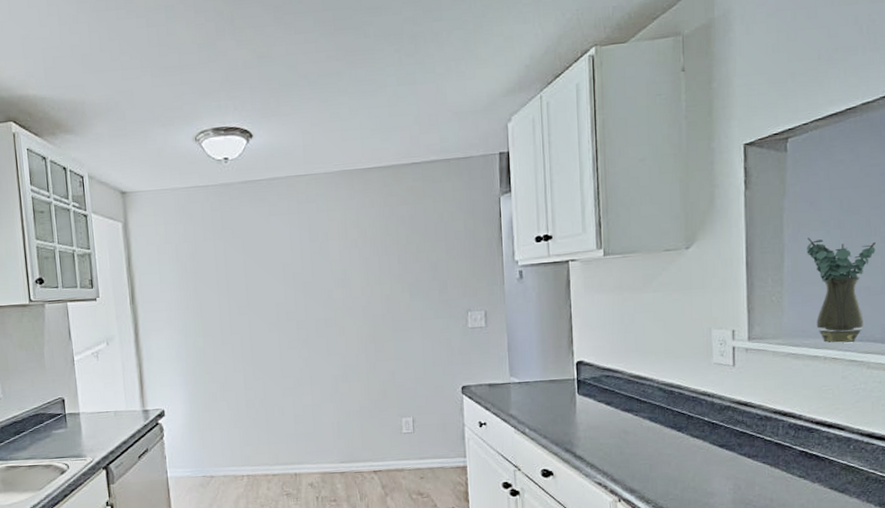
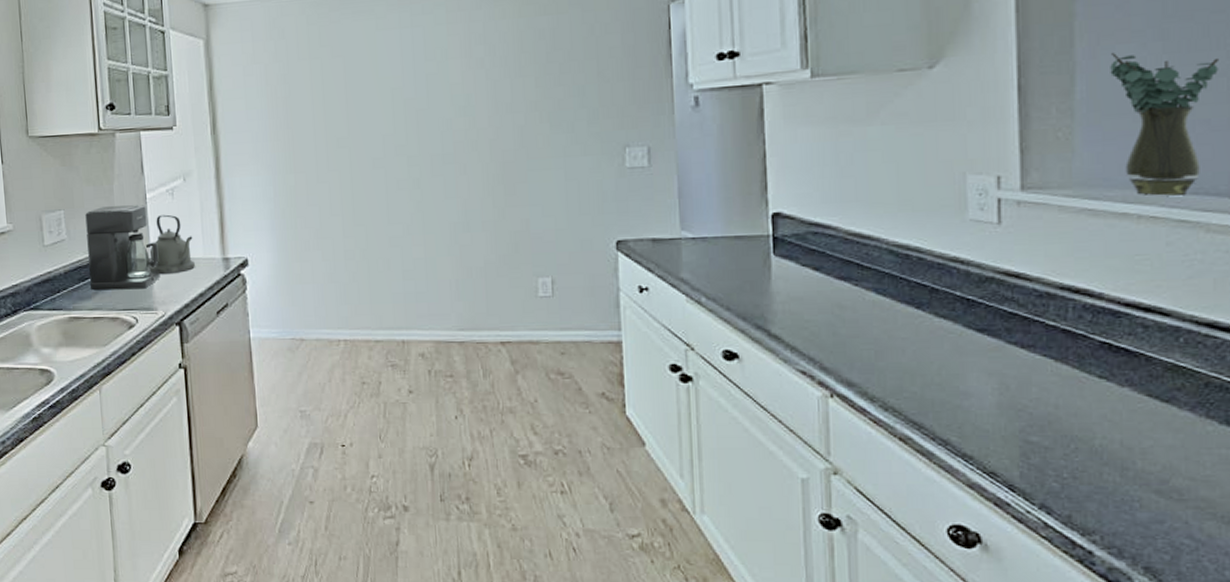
coffee maker: none [19,366,88,443] -> present [85,205,160,291]
kettle: none [78,374,119,426] -> present [149,214,195,274]

